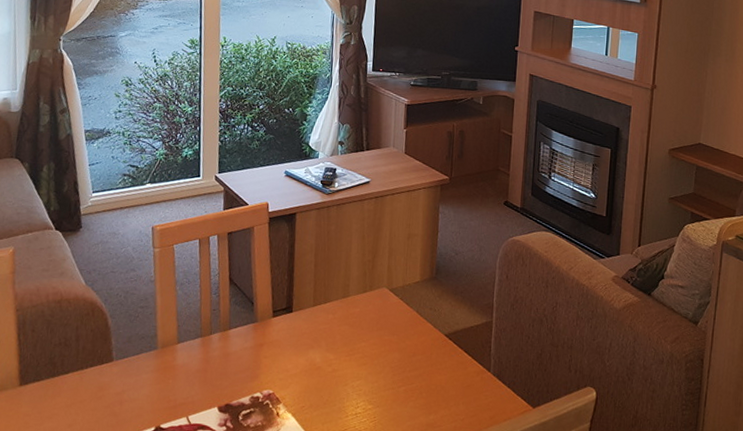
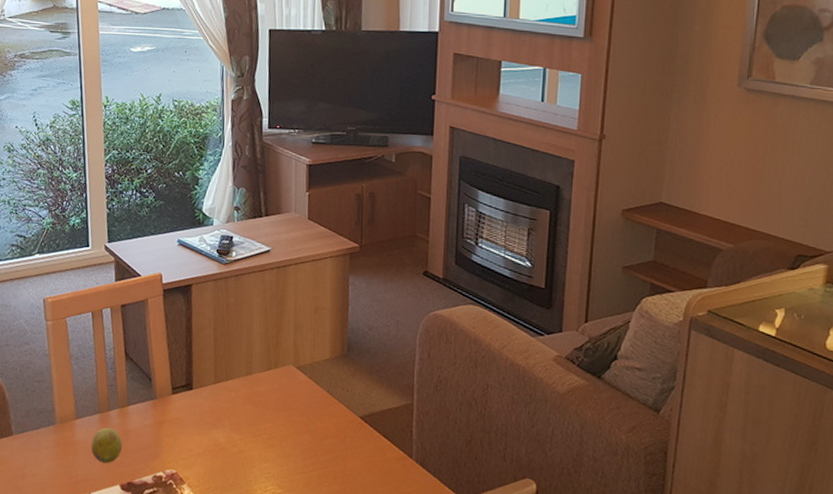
fruit: none [191,351,223,387] -> present [91,427,123,464]

